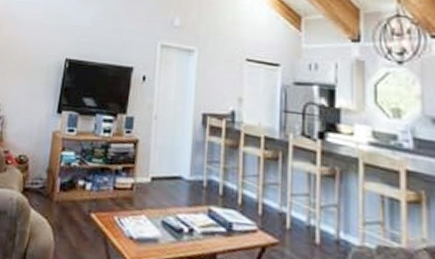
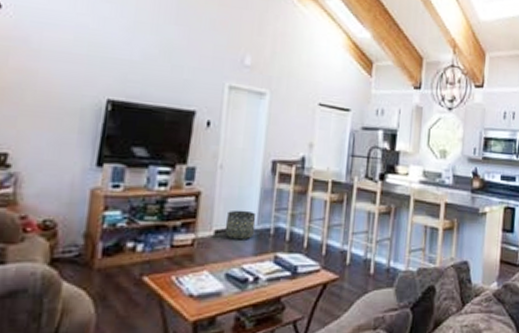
basket: none [160,159,189,190] -> present [224,210,257,240]

